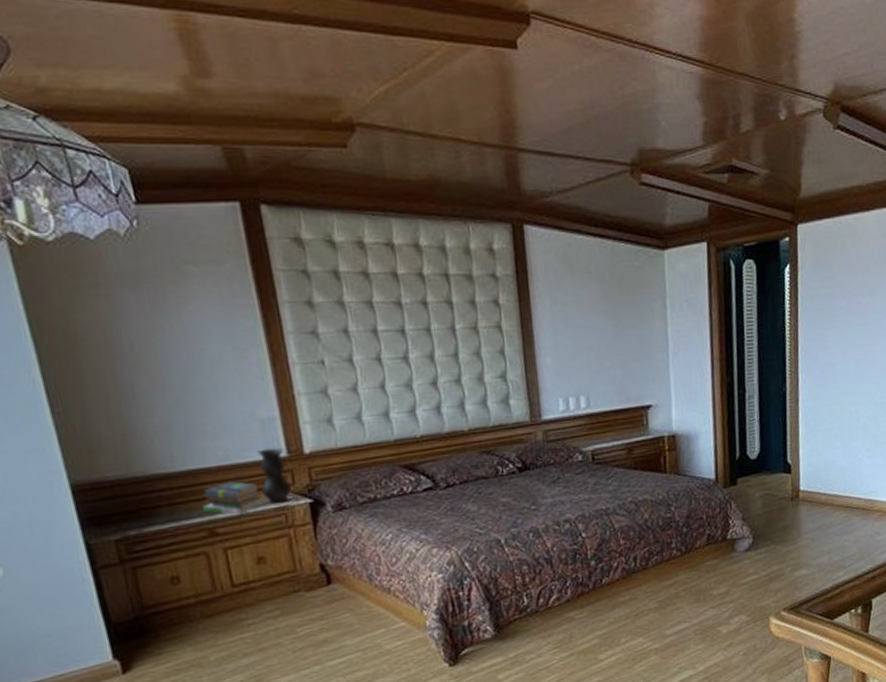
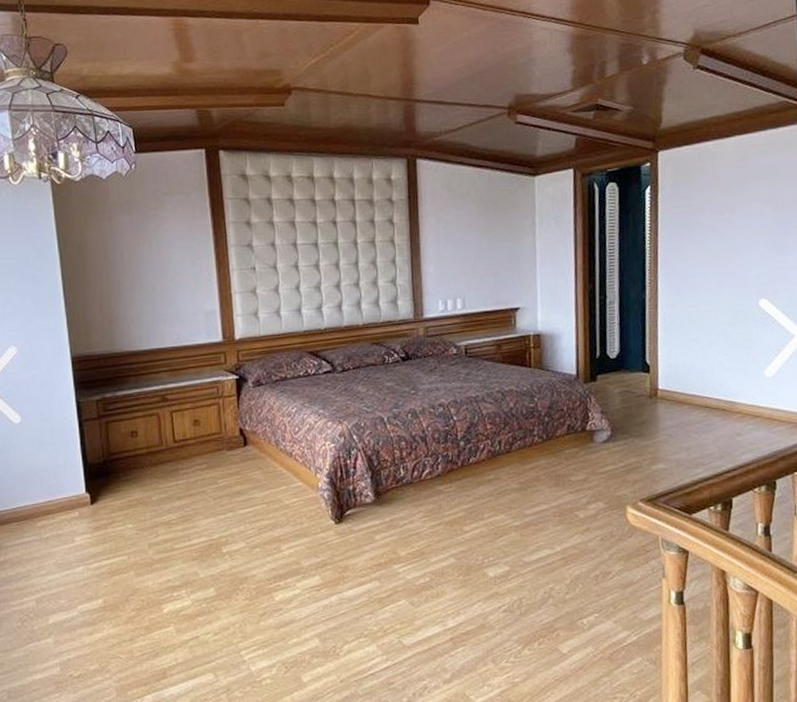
books: present [202,481,263,515] -> none [159,359,201,385]
vase: present [258,447,292,505] -> none [201,334,223,379]

